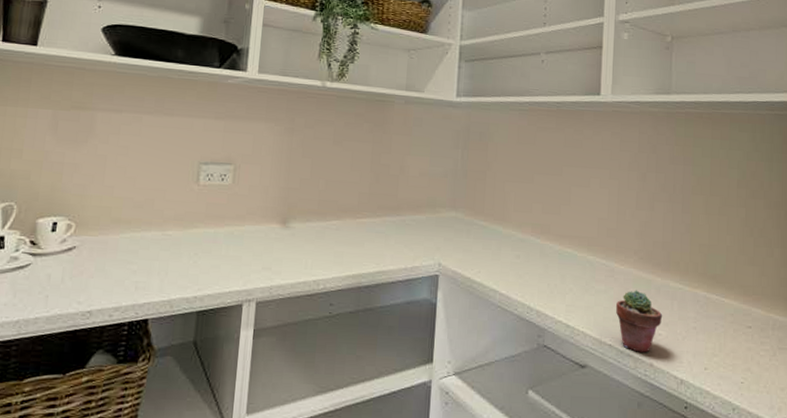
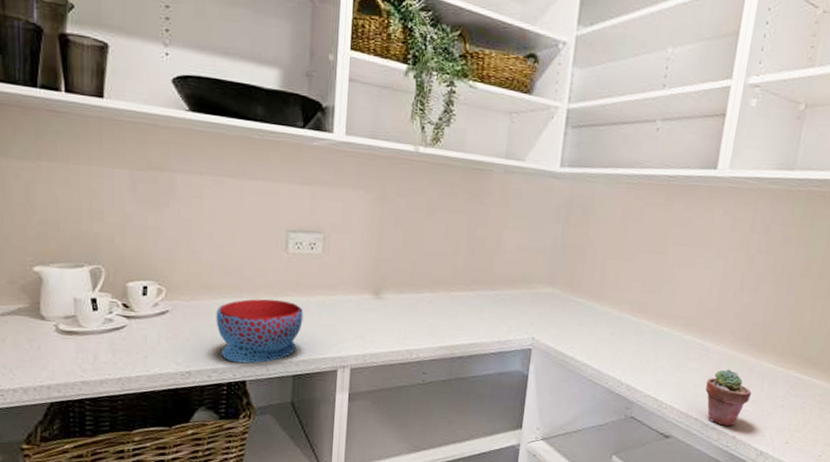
bowl: none [122,231,211,300] -> present [216,299,304,364]

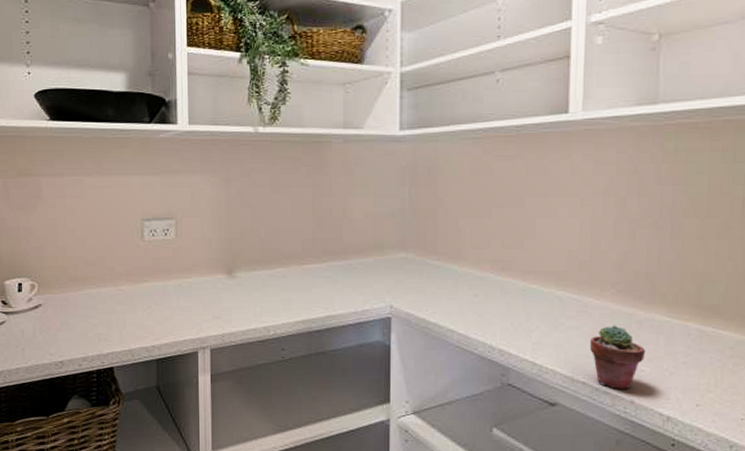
bowl: present [216,299,304,364] -> none [83,286,162,350]

